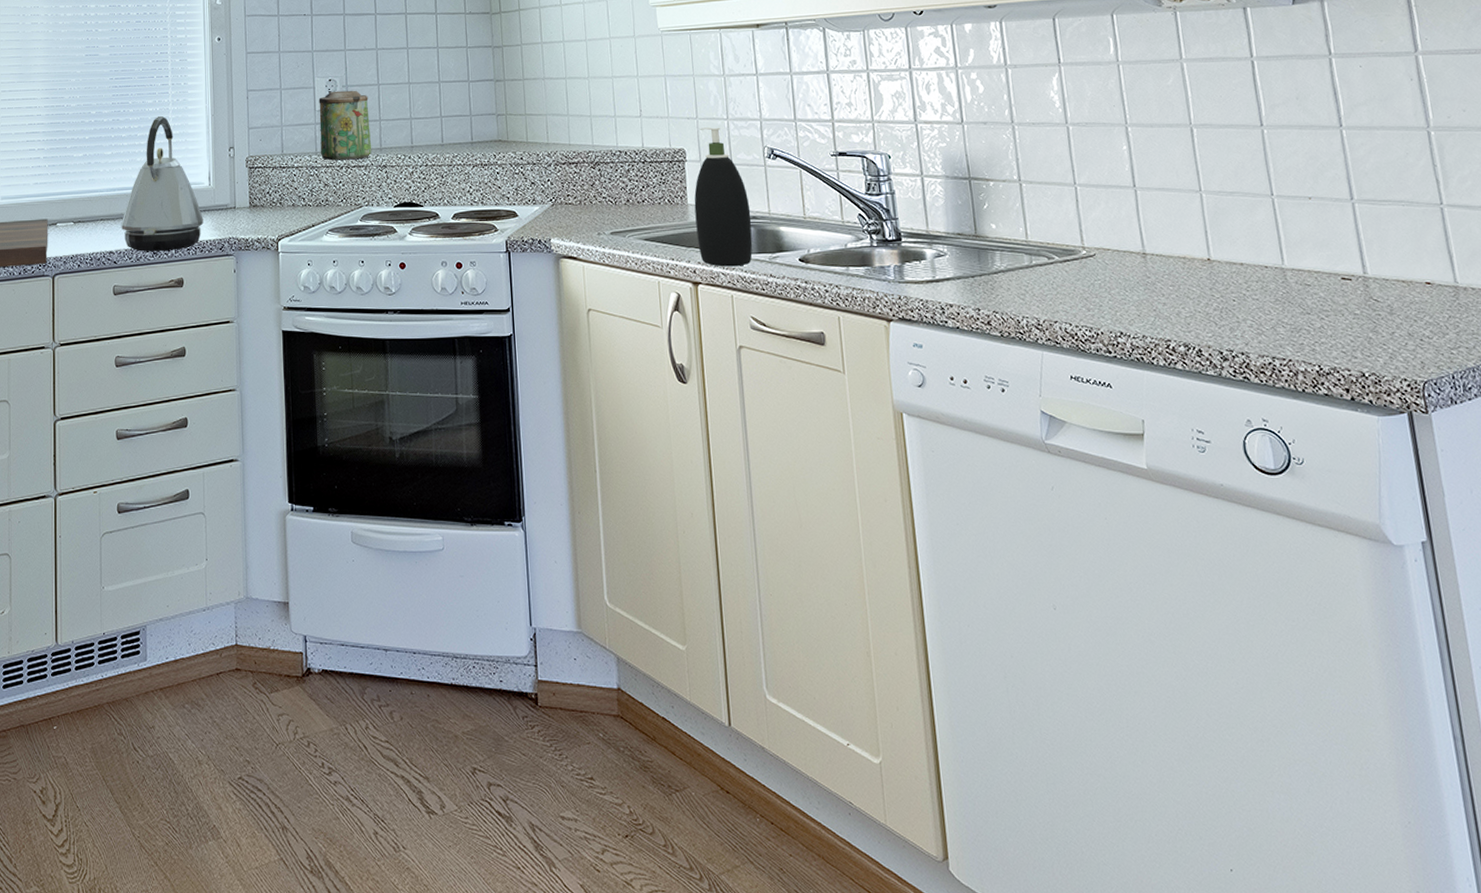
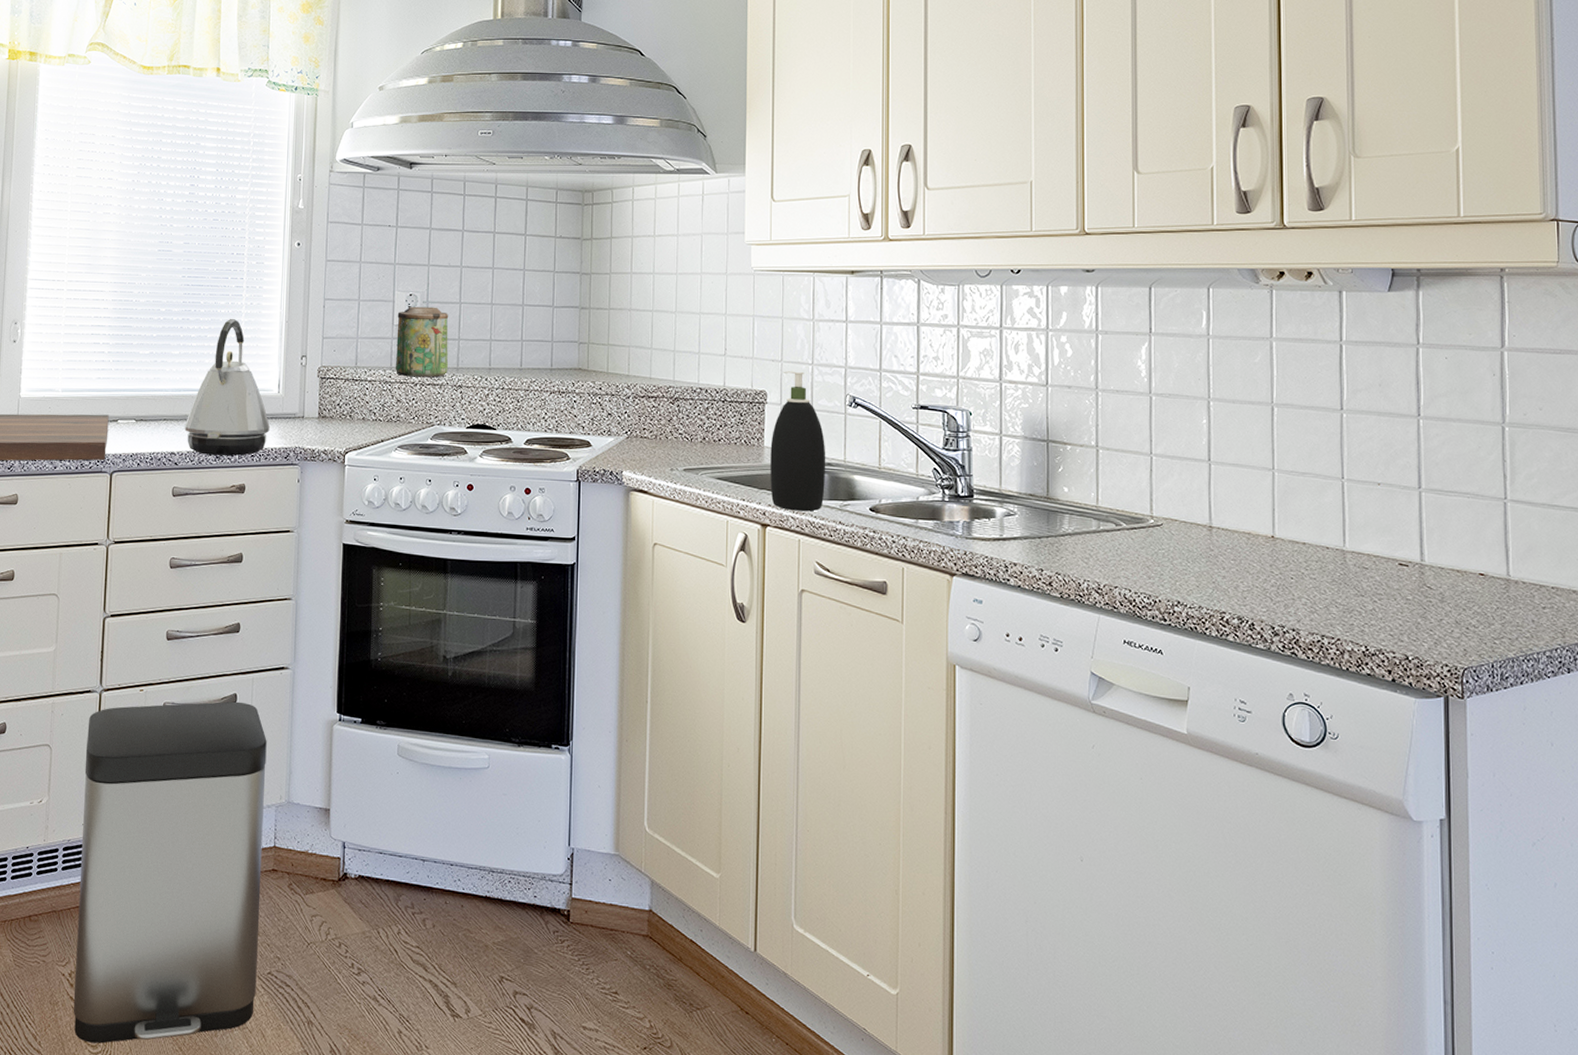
pedal bin: none [44,497,228,863] -> present [73,701,267,1044]

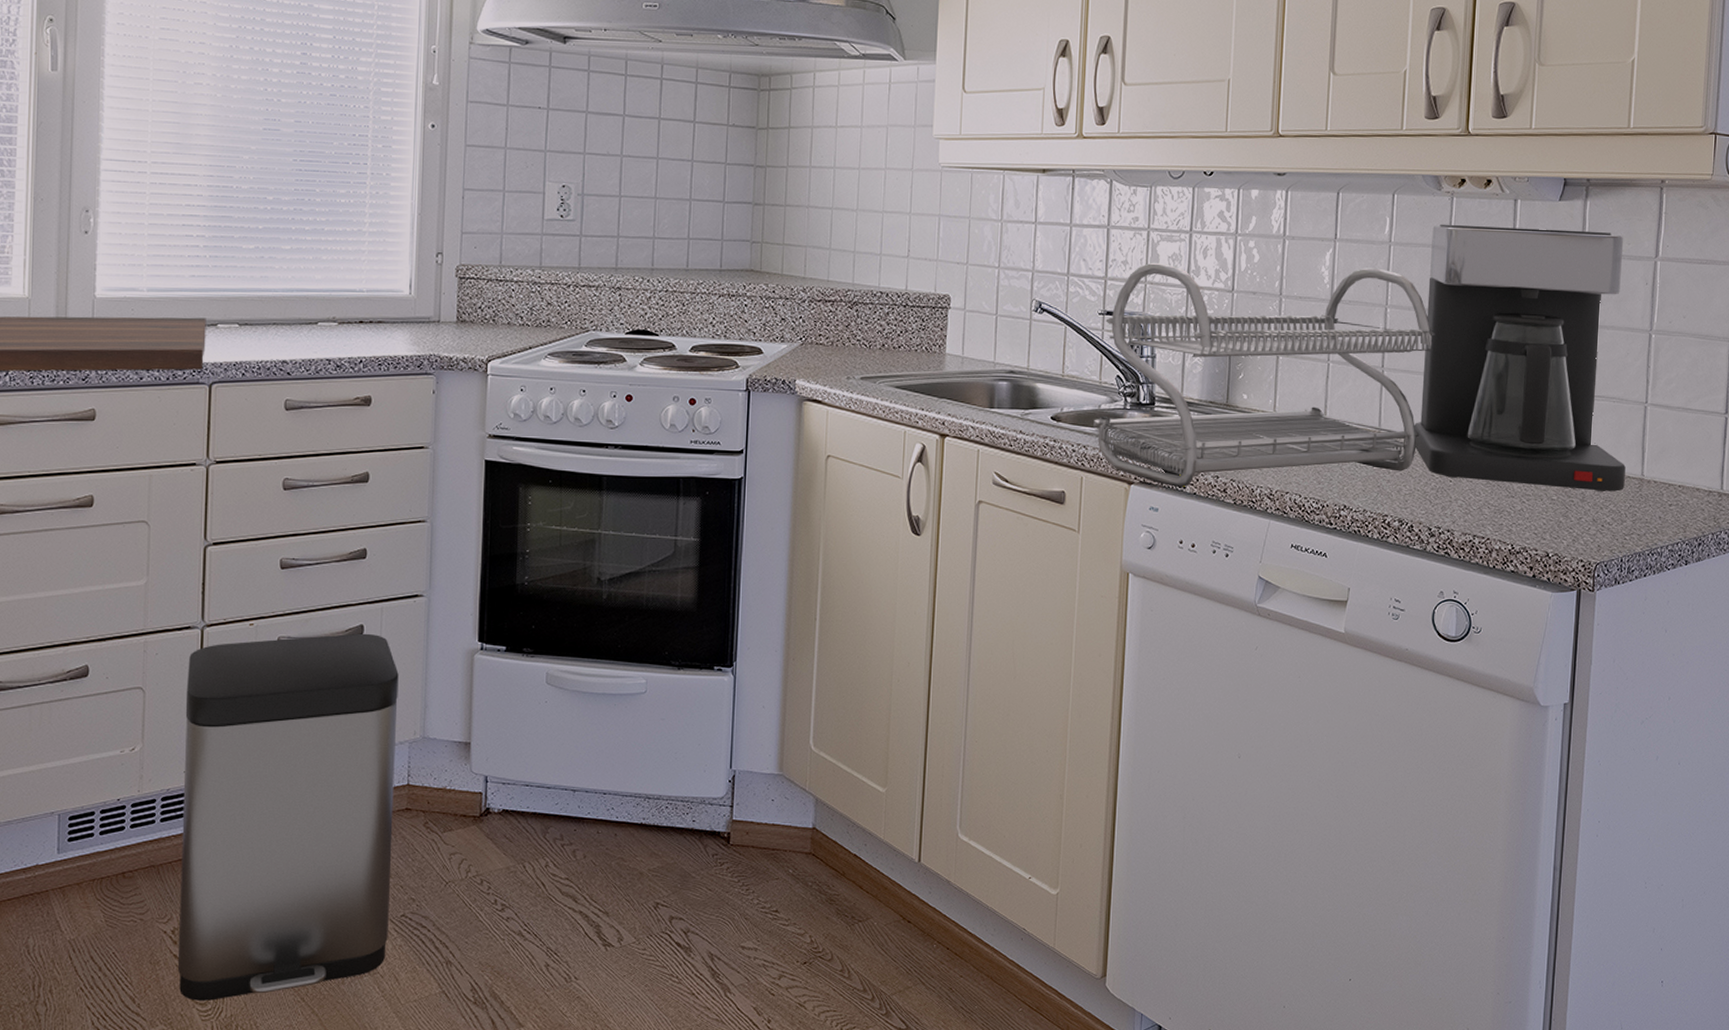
kettle: present [184,318,270,456] -> none [298,209,400,364]
canister: present [395,306,449,377] -> none [545,199,607,278]
soap dispenser: present [770,371,826,512] -> none [950,274,1009,421]
dish rack: none [912,358,1264,581] -> present [1093,262,1435,488]
coffee maker: none [1248,316,1489,593] -> present [1414,224,1626,492]

